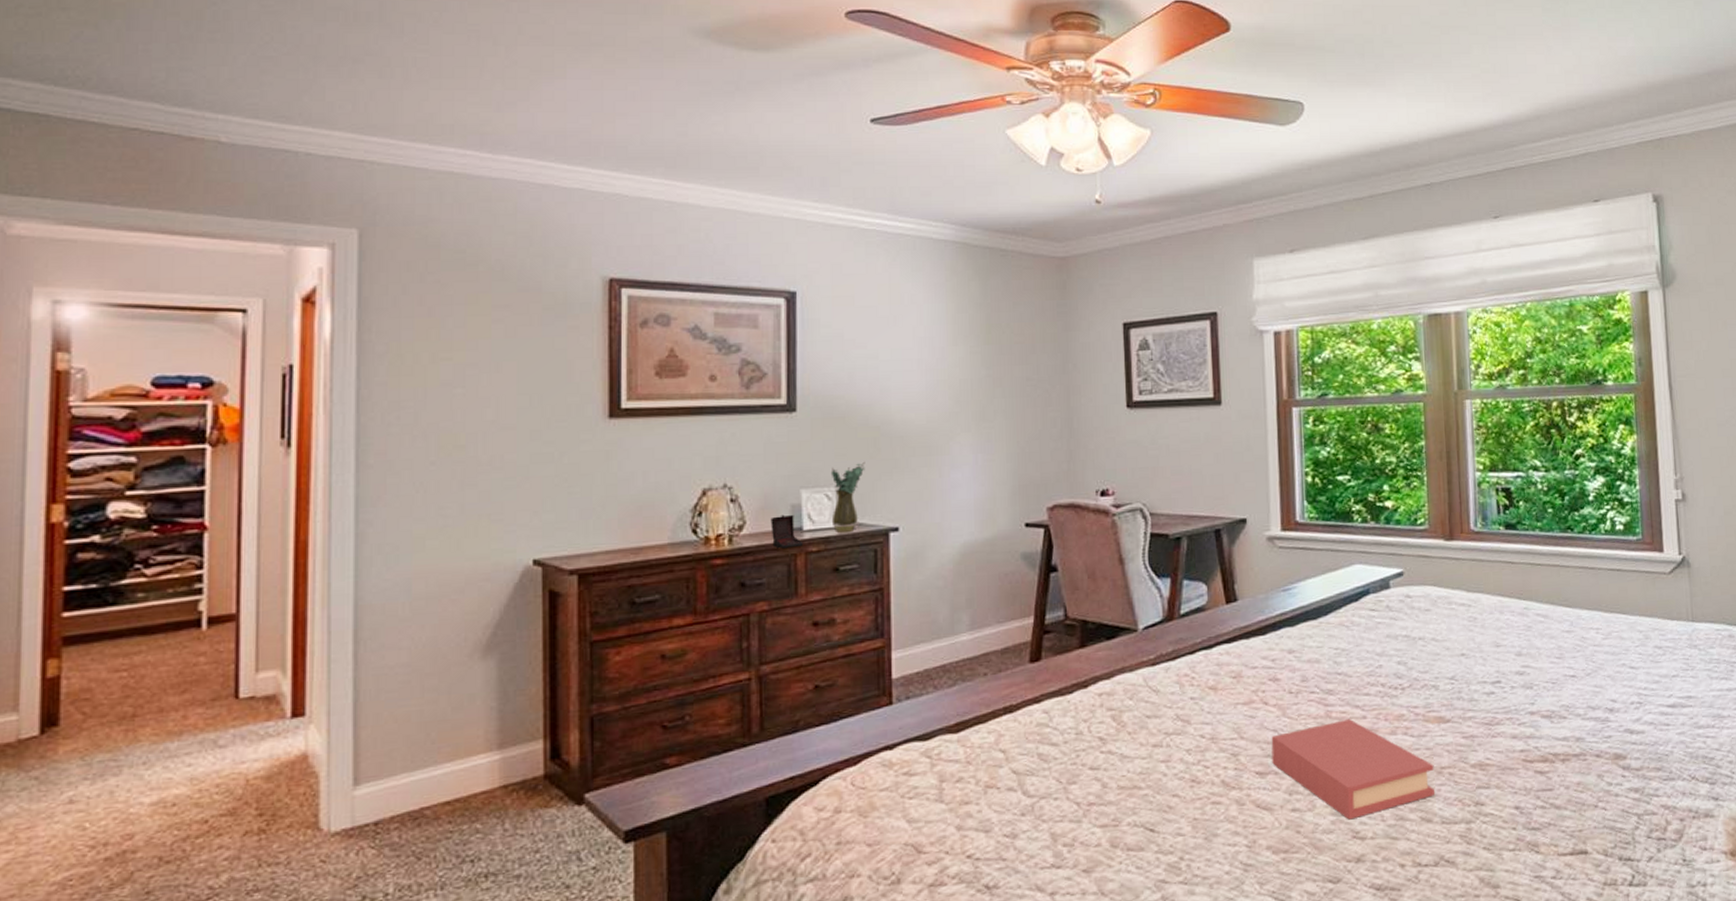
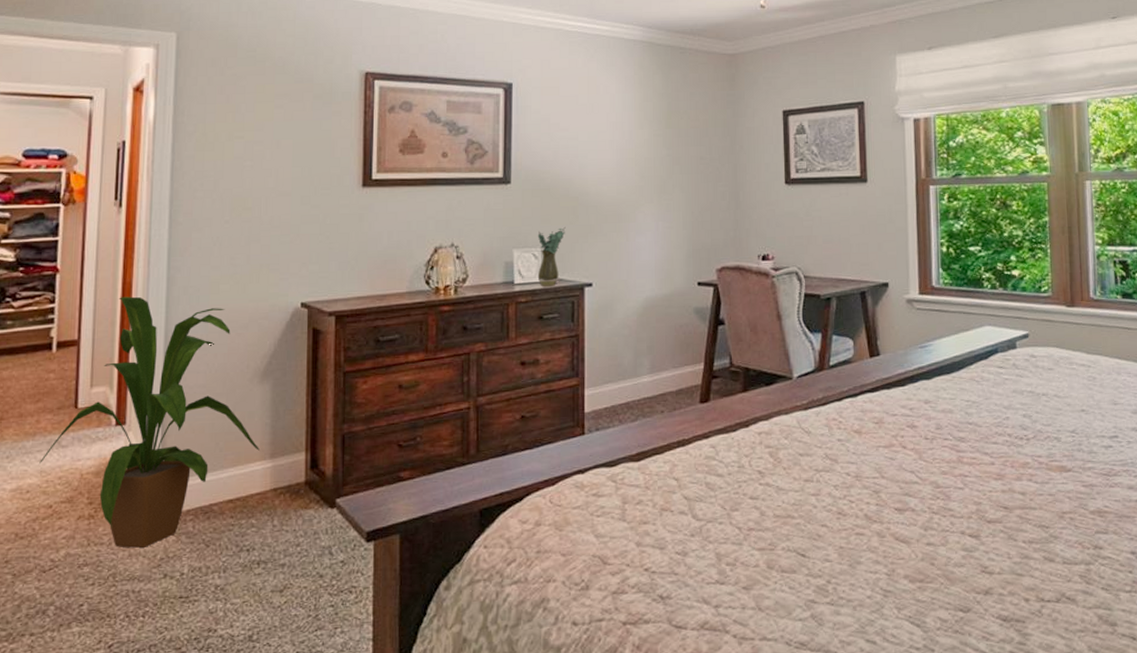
house plant: none [189,558,484,867] -> present [39,296,259,548]
jewelry box: present [770,514,804,550] -> none [488,270,515,300]
book: present [1271,718,1436,820] -> none [909,464,1057,556]

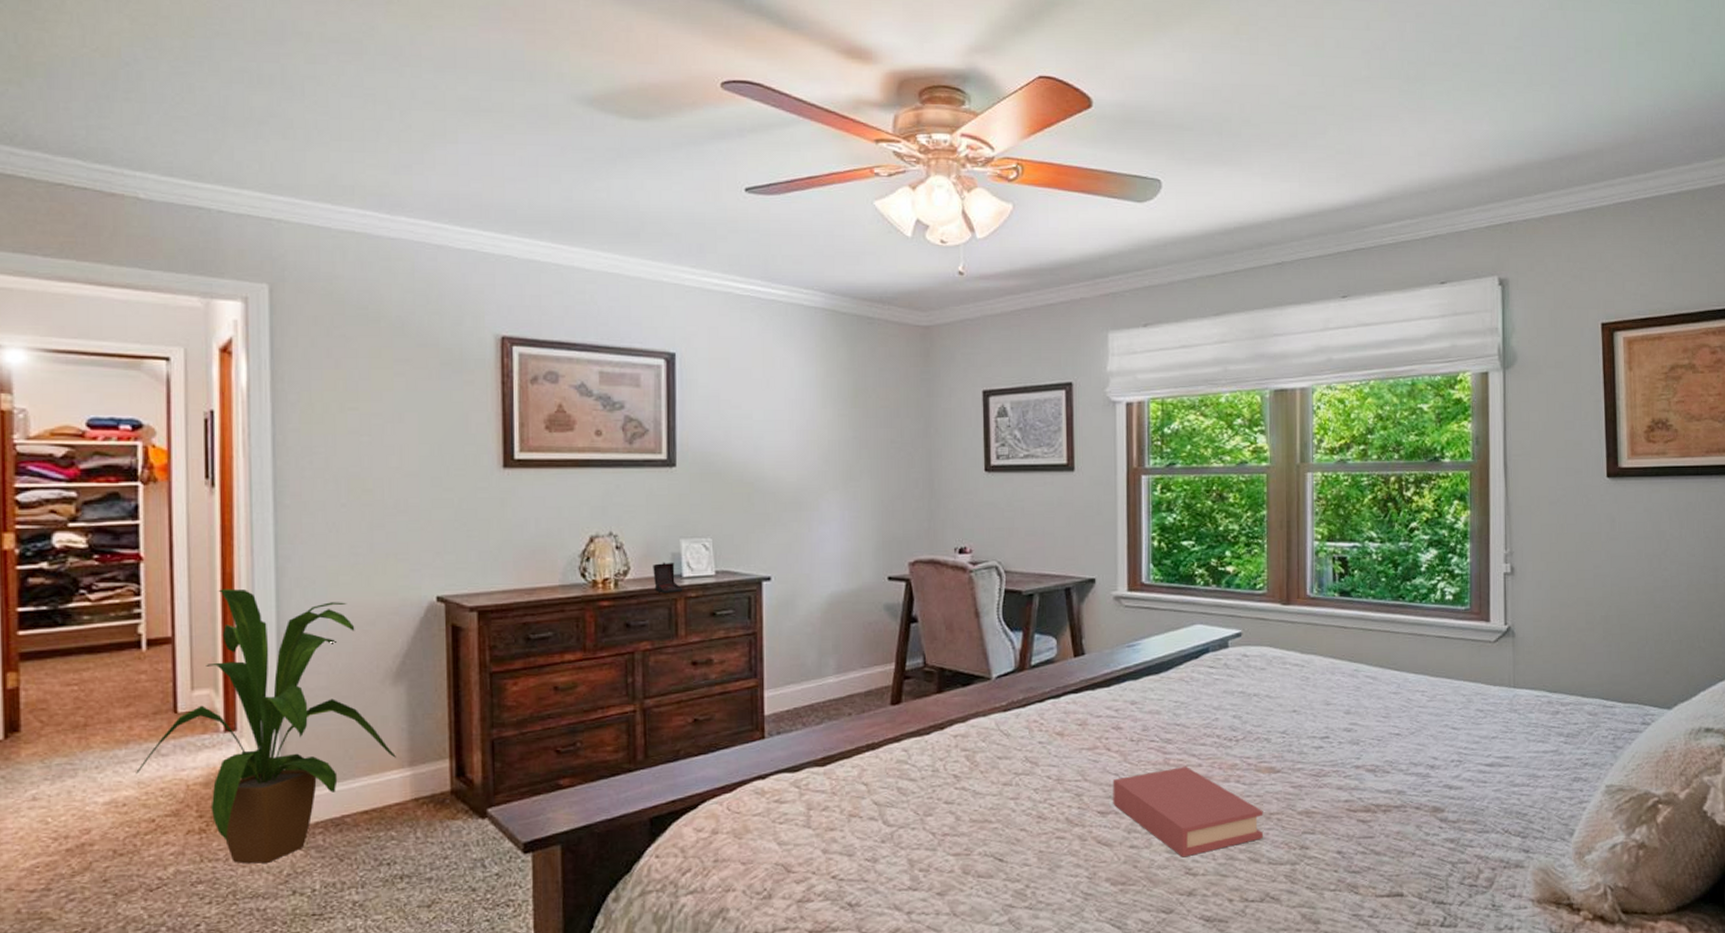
jewelry box: none [488,270,515,300] -> present [653,562,683,595]
vase: present [537,226,566,287] -> none [708,514,740,581]
book: none [909,464,1057,556] -> present [1113,766,1264,858]

